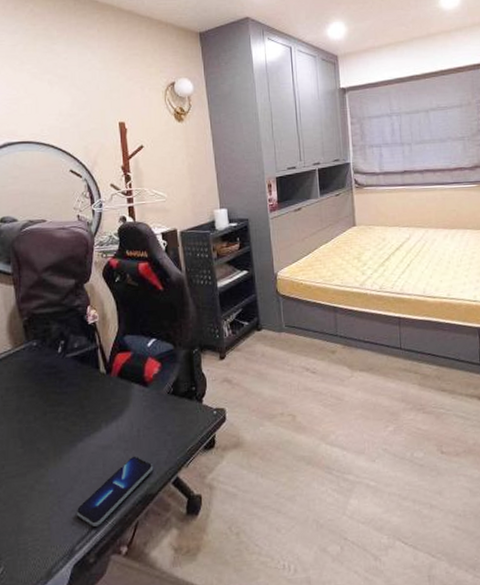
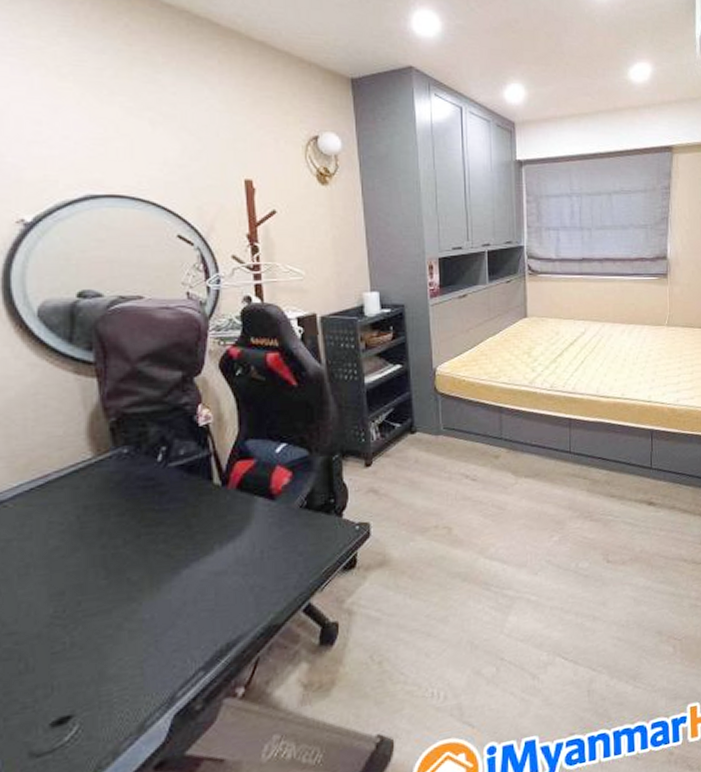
smartphone: present [77,456,154,527] -> none [180,581,280,668]

